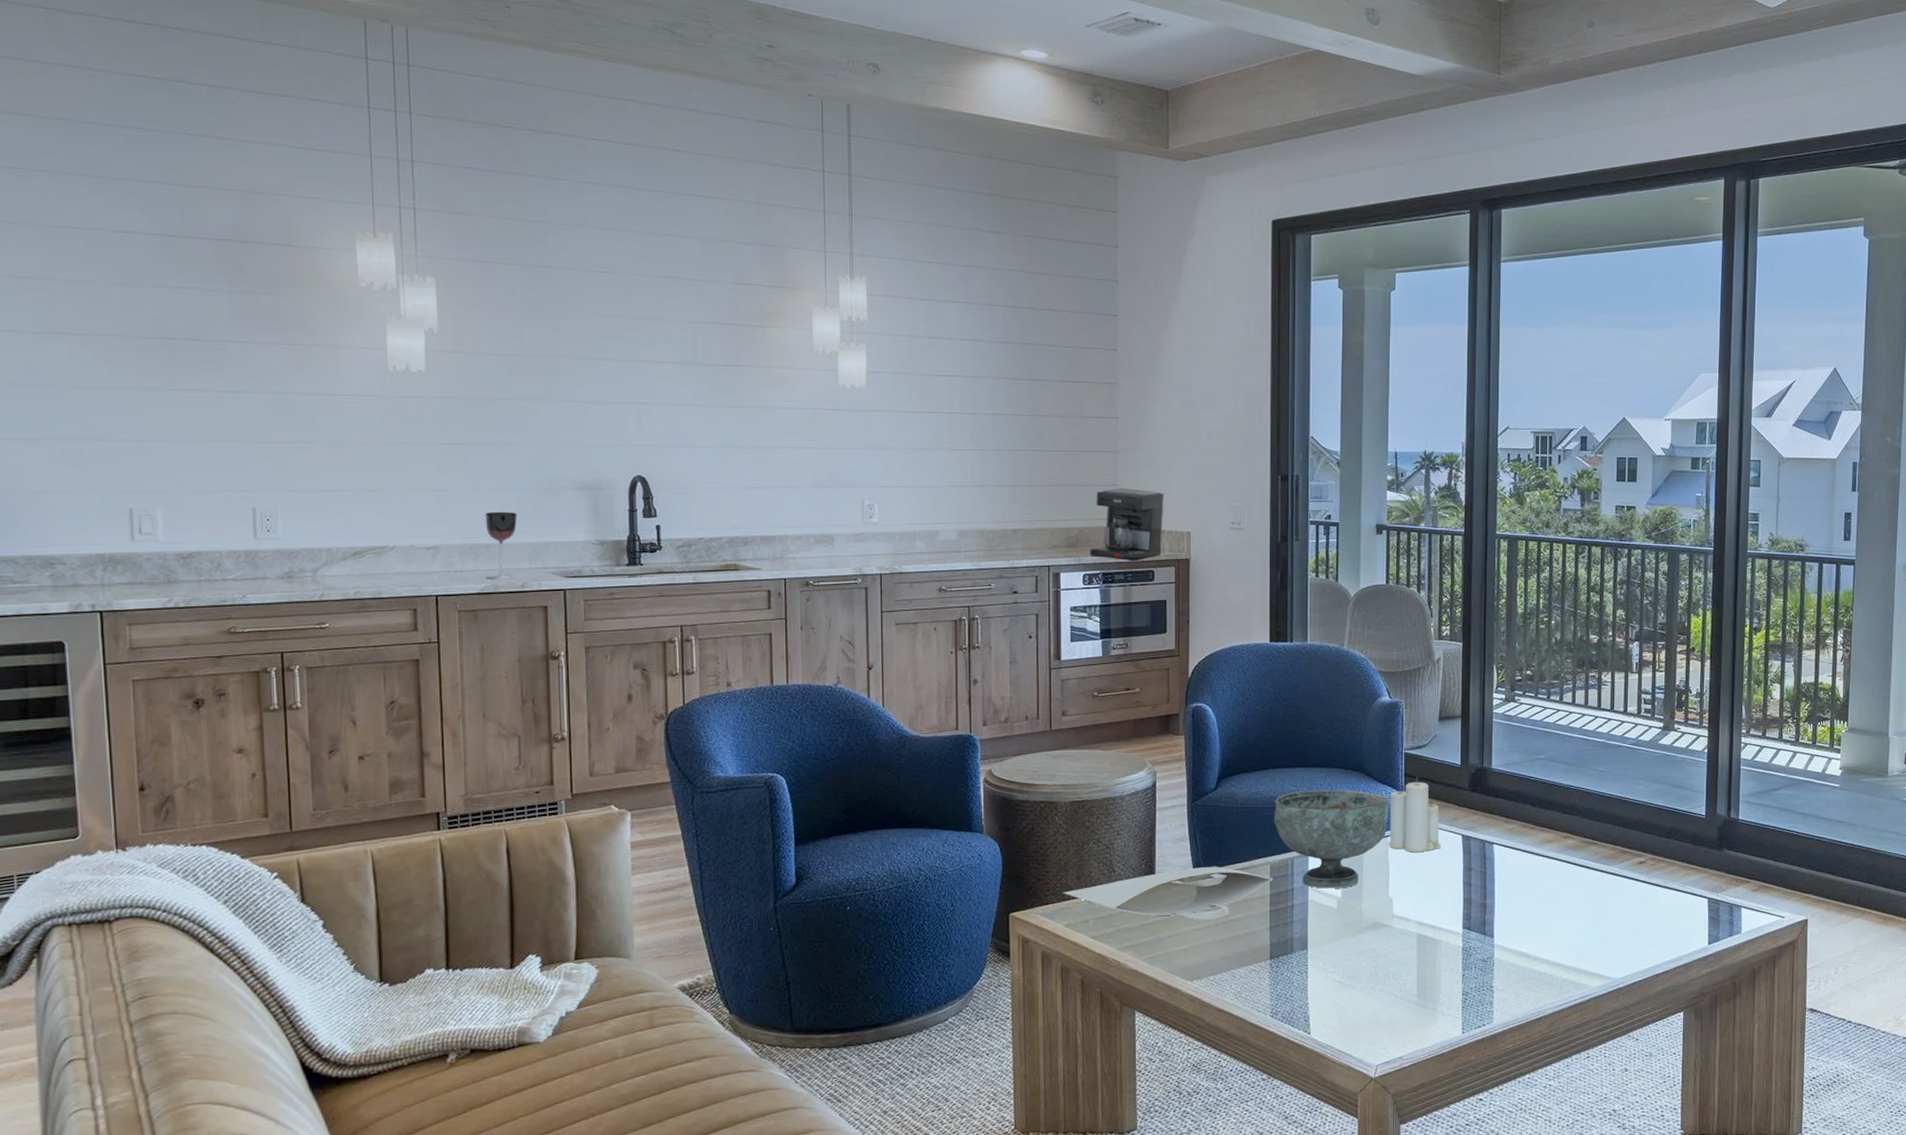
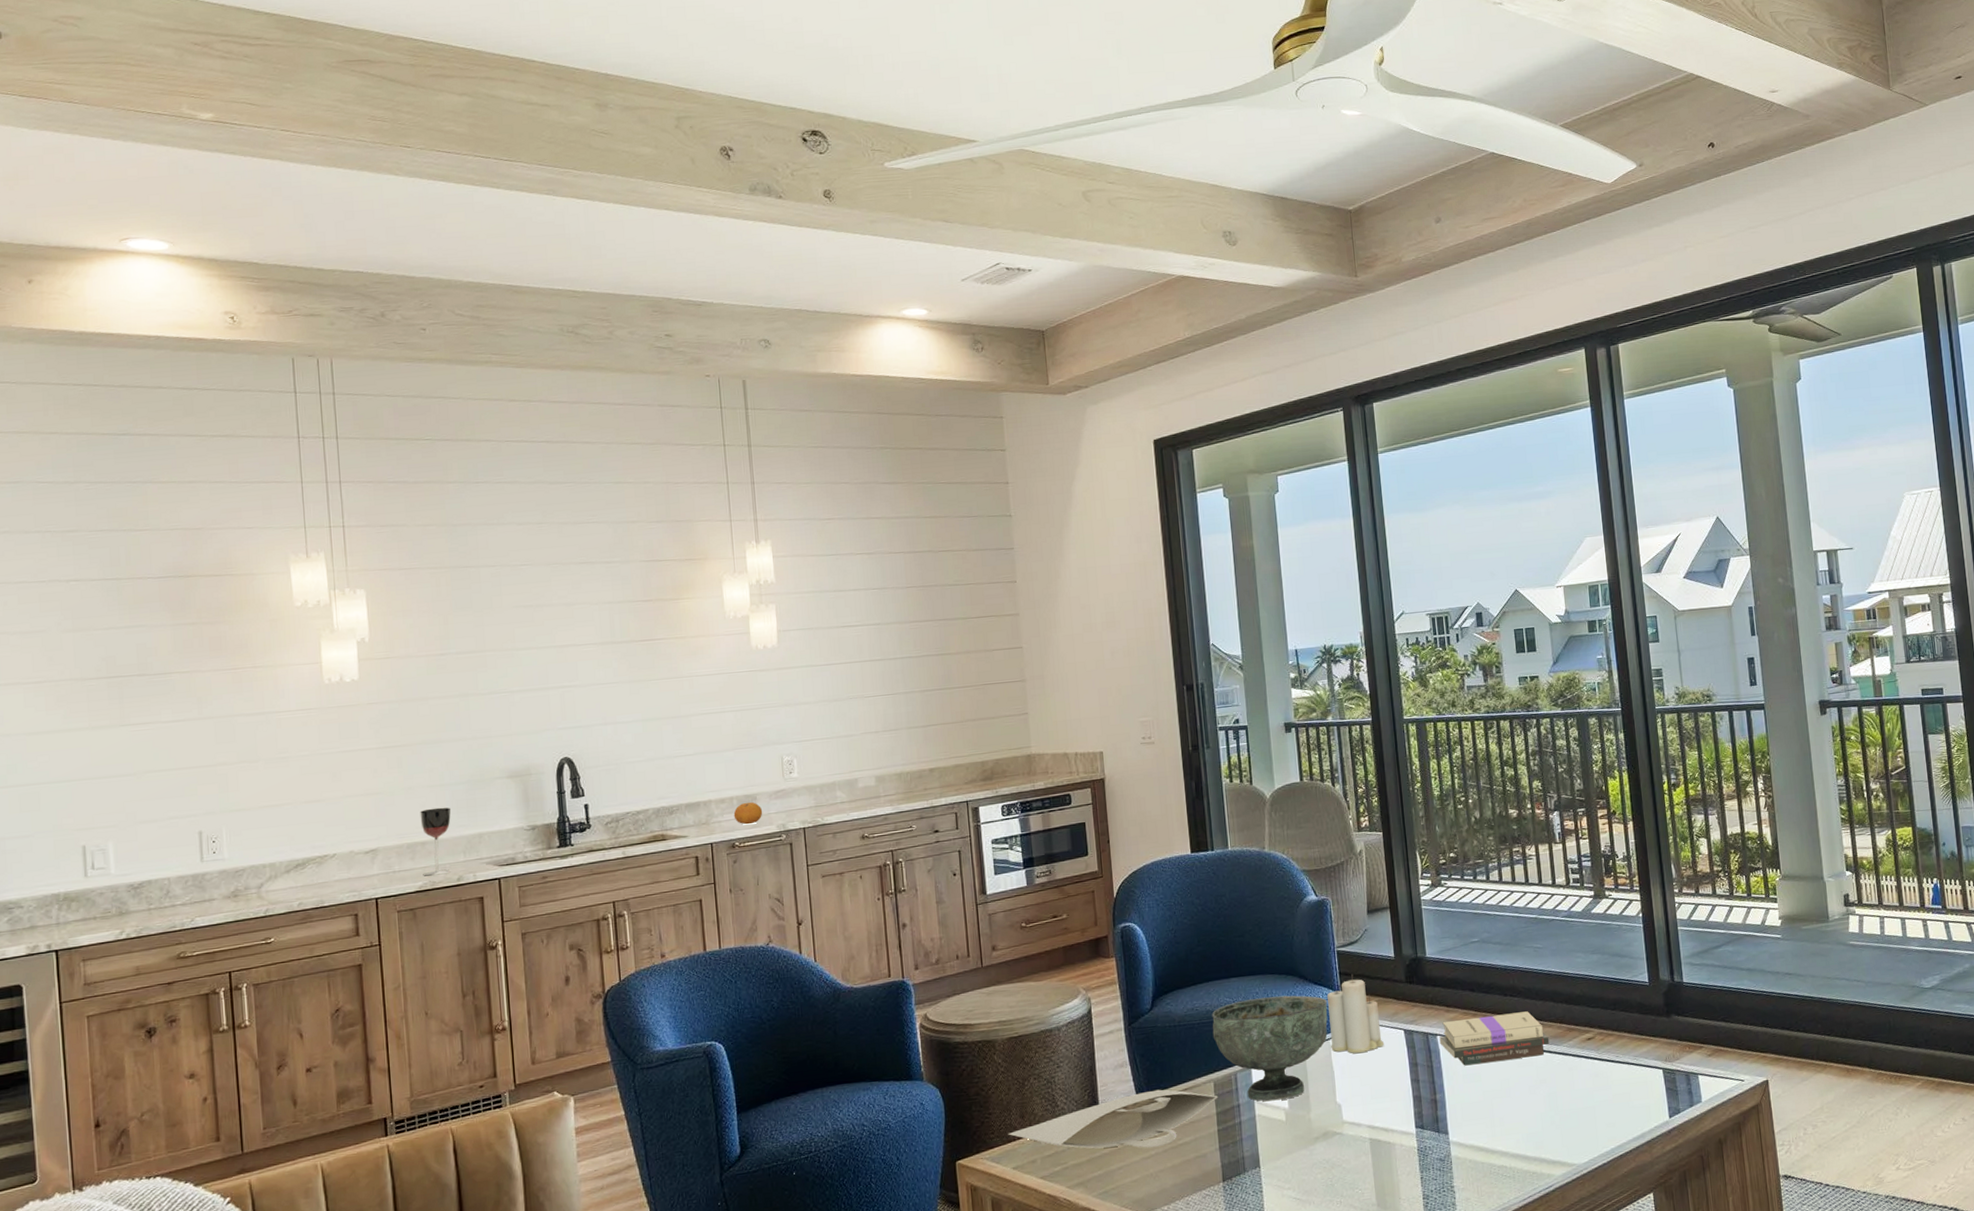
fruit: none [809,541,840,564] -> present [733,802,763,825]
coffee maker: present [1090,488,1164,562] -> none [1006,715,1076,788]
books: none [1495,830,1602,875] -> present [1439,1011,1550,1066]

